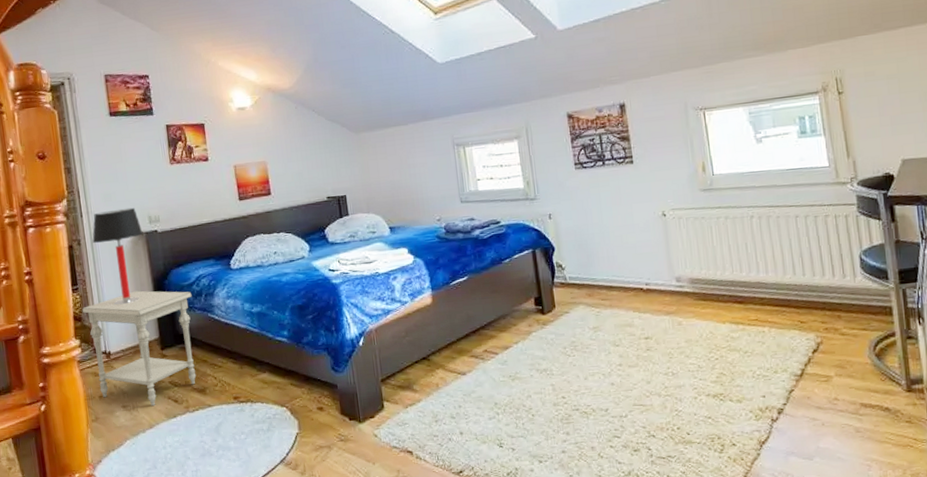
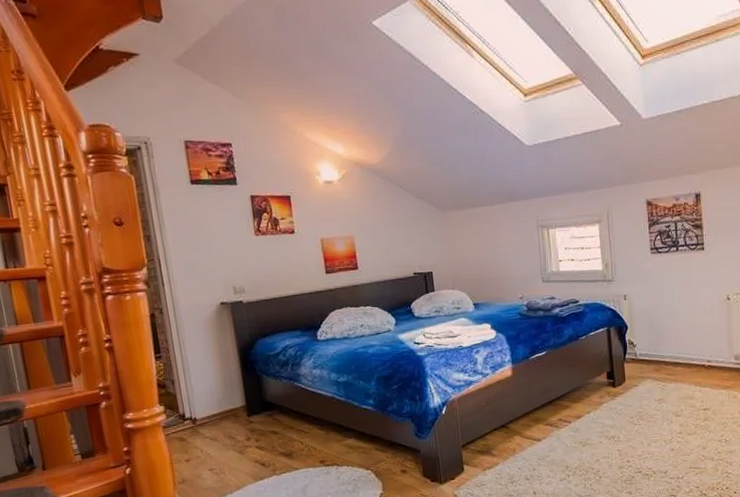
side table: present [82,290,197,407] -> none [166,359,283,470]
table lamp: present [92,207,143,305] -> none [175,277,228,373]

